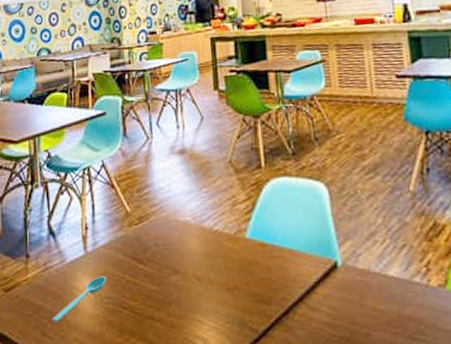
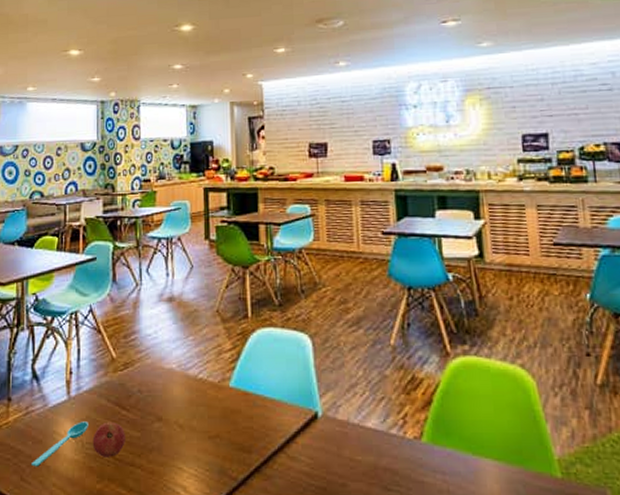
fruit: none [111,276,144,311] -> present [92,421,125,457]

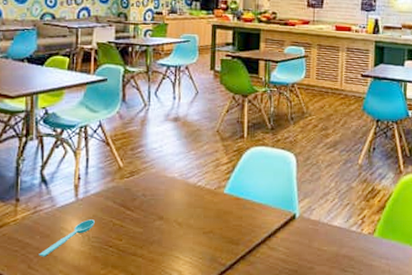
fruit: present [92,421,125,457] -> none [98,220,129,249]

